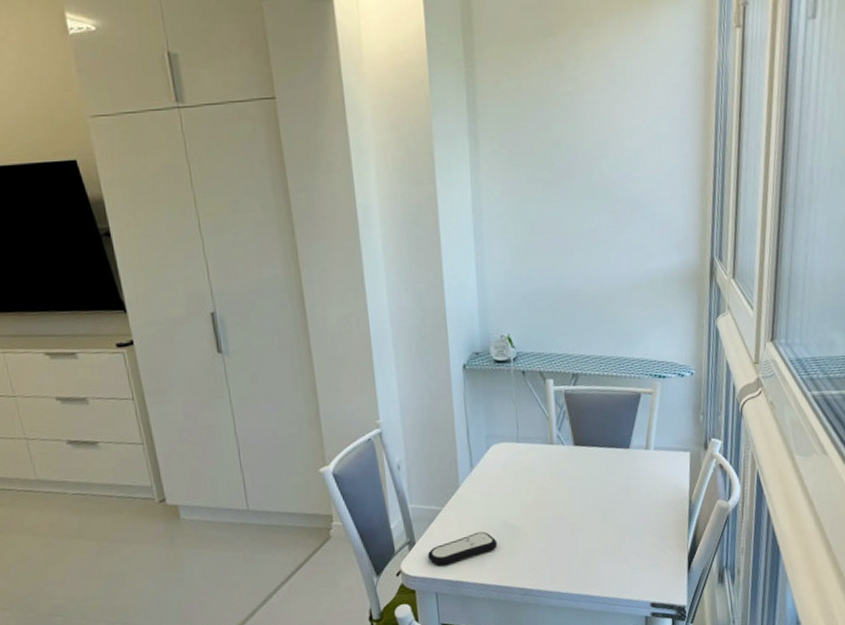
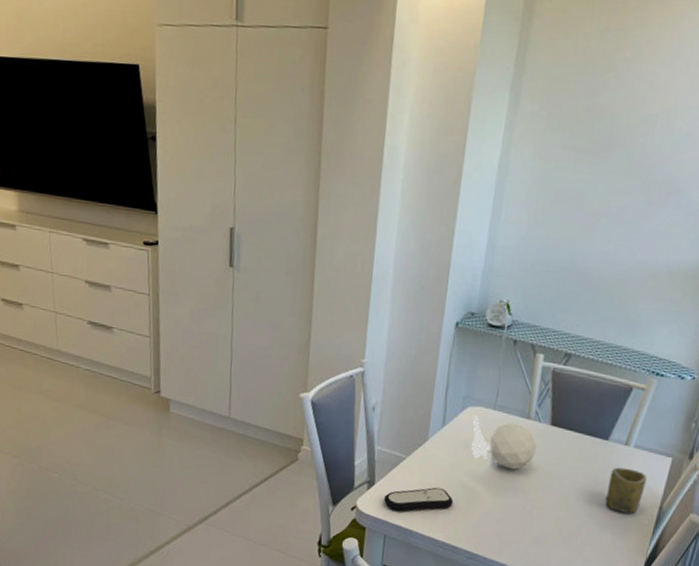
teapot: none [500,450,566,498] -> present [471,416,537,470]
cup: none [638,470,673,514] -> present [605,467,647,513]

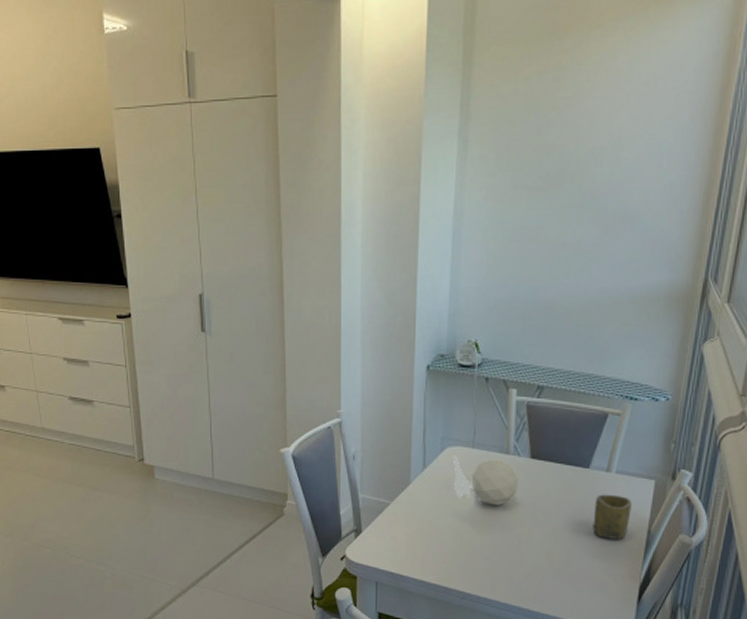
remote control: present [384,487,454,512] -> none [372,530,442,558]

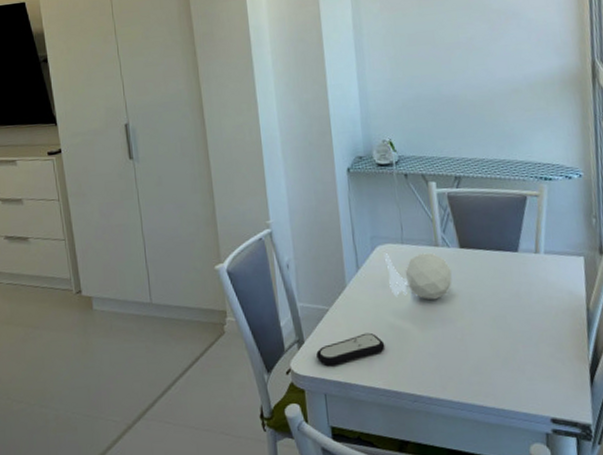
remote control: none [372,530,442,558] -> present [316,332,385,367]
cup: present [592,494,632,539] -> none [529,275,567,322]

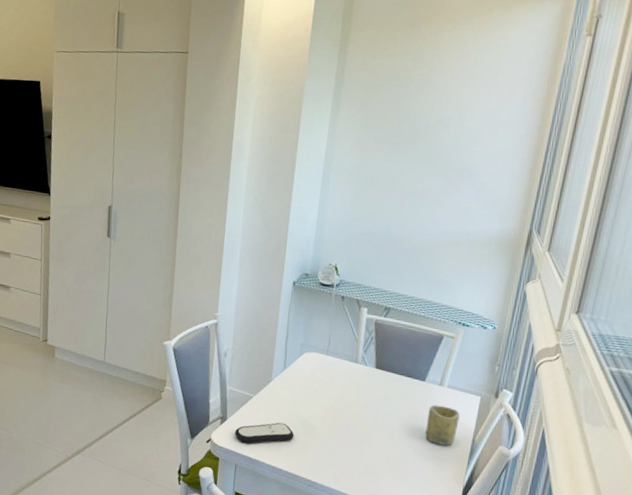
teapot: present [385,252,452,300] -> none [309,360,364,407]
cup: none [529,275,567,322] -> present [425,404,460,446]

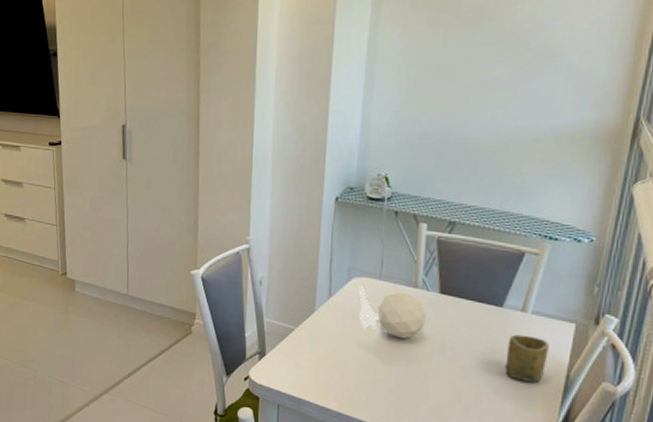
remote control: present [235,422,294,444] -> none [276,357,345,382]
teapot: none [309,360,364,407] -> present [359,286,426,339]

